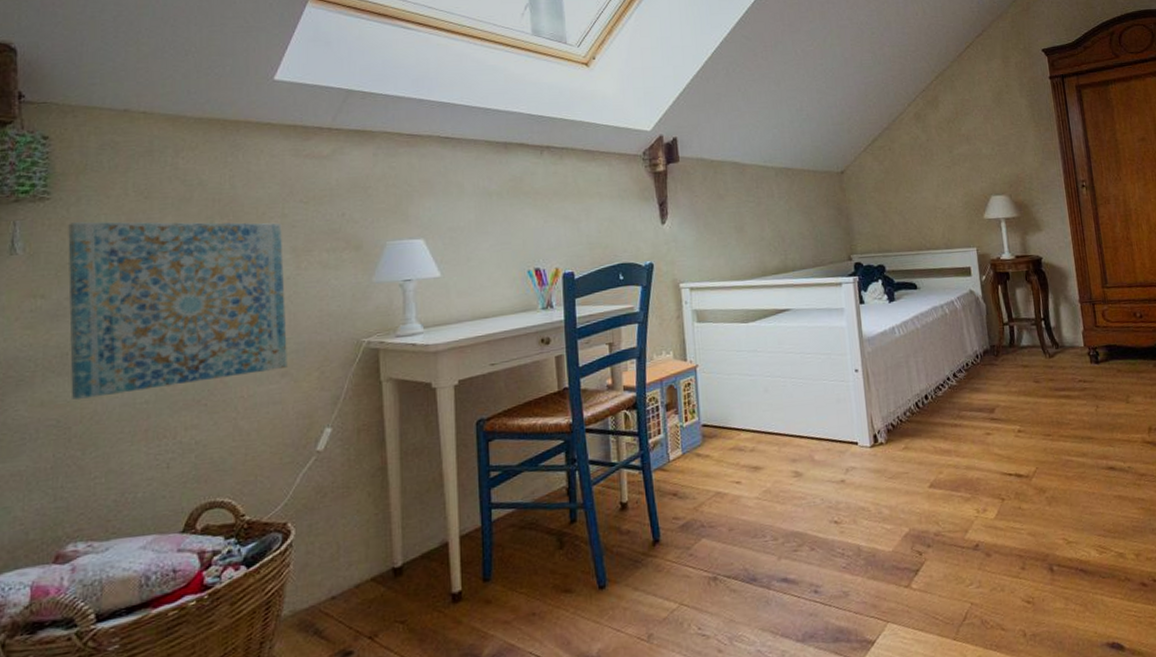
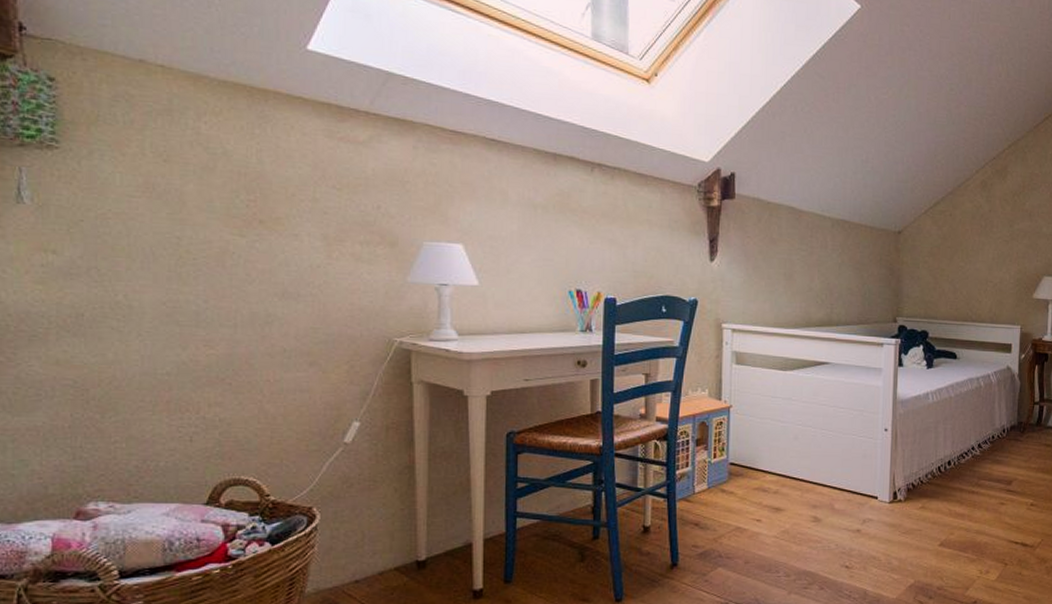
wall art: present [68,221,287,400] -> none [80,177,316,363]

